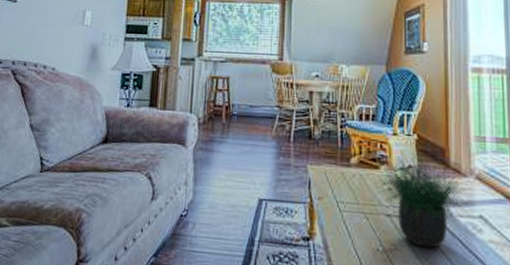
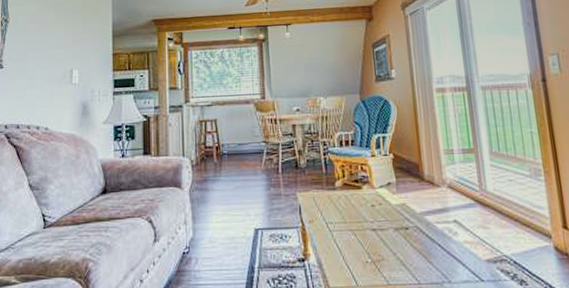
potted plant: present [374,140,471,249] -> none [358,160,445,255]

